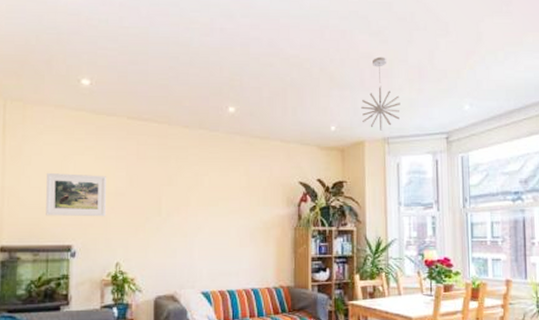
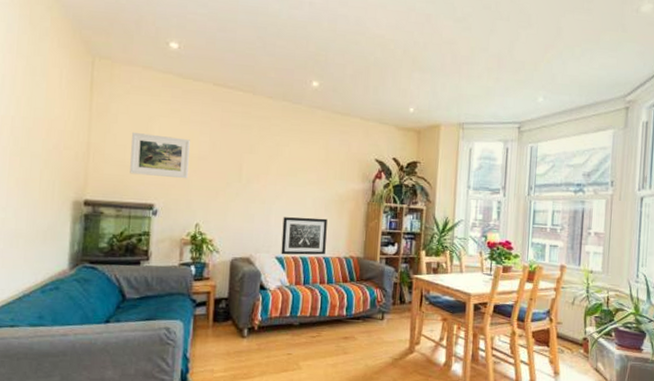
wall art: none [206,248,253,289] -> present [281,217,328,255]
pendant light: present [361,56,400,131] -> none [440,43,478,116]

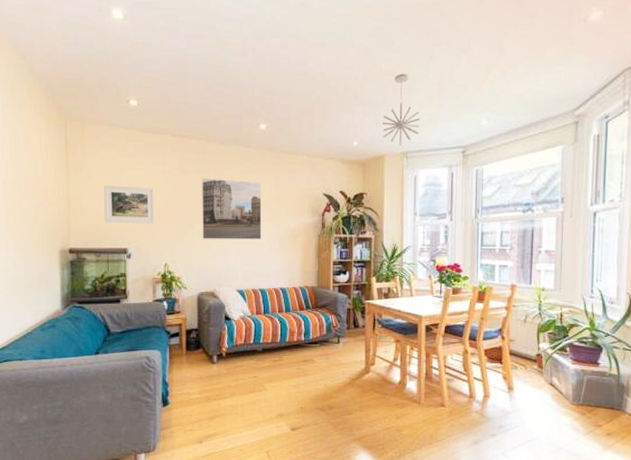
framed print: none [241,133,310,204] -> present [202,178,262,240]
wall art: present [281,217,328,255] -> none [241,252,282,288]
pendant light: none [440,43,478,116] -> present [382,73,420,145]

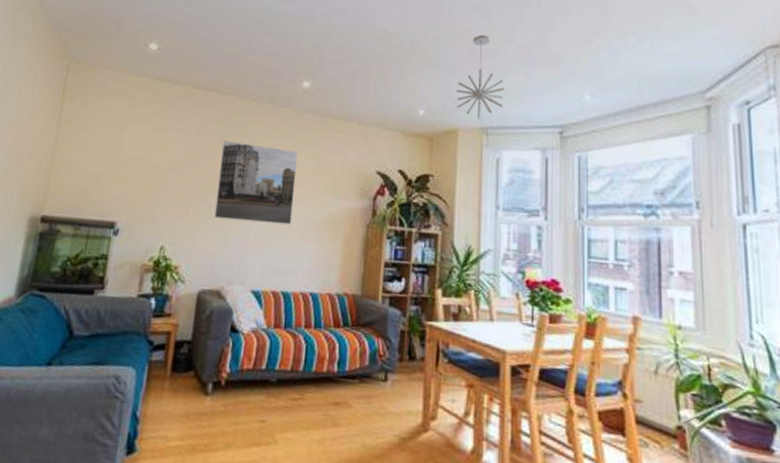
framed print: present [104,186,156,224] -> none [93,141,162,194]

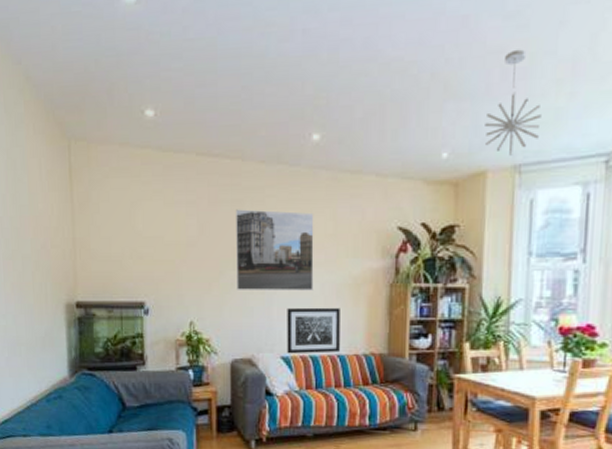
wall art: none [258,241,317,290] -> present [287,307,340,354]

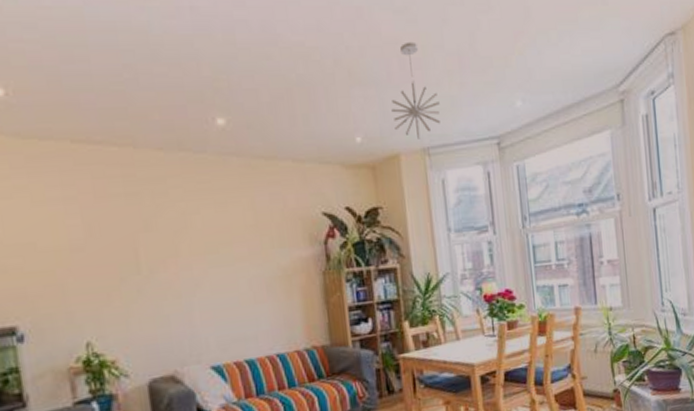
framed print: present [236,209,314,291] -> none [133,203,240,298]
wall art: present [287,307,340,354] -> none [211,303,278,362]

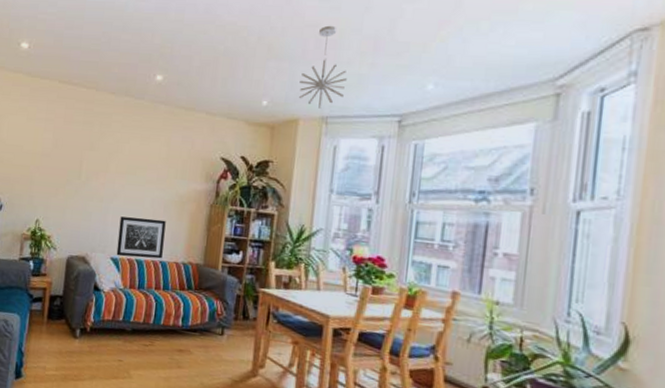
wall art: none [211,303,278,362] -> present [116,216,166,259]

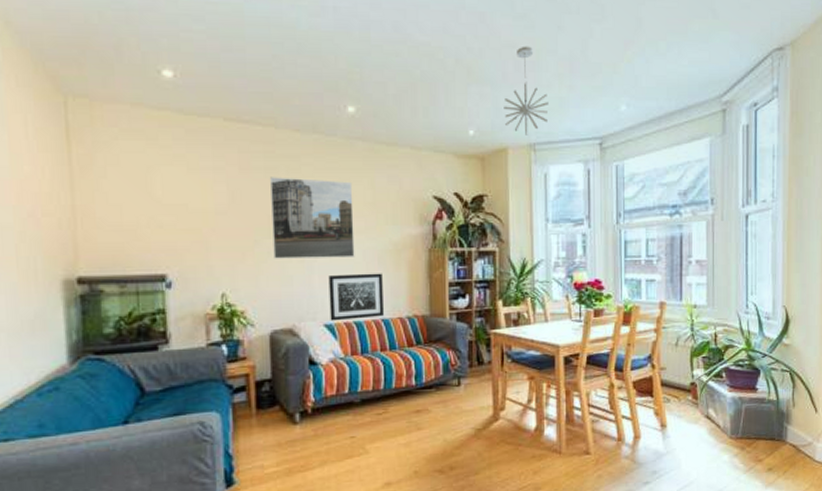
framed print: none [79,129,151,204] -> present [270,177,355,259]

